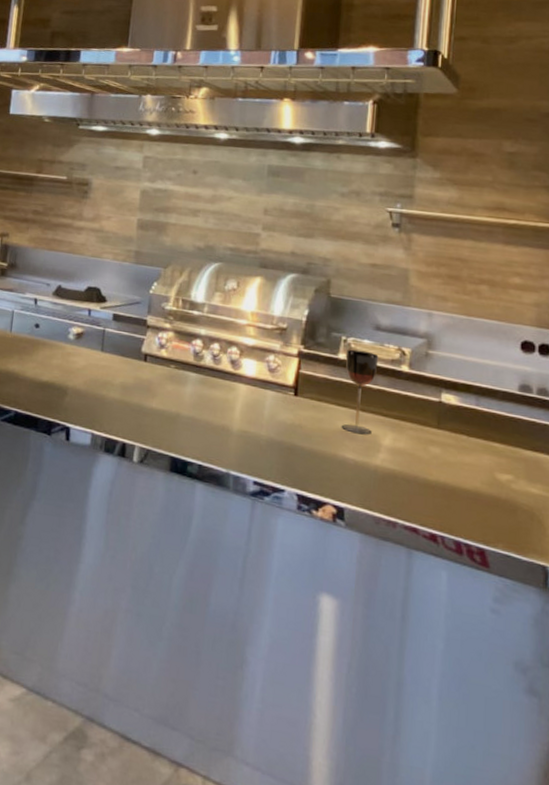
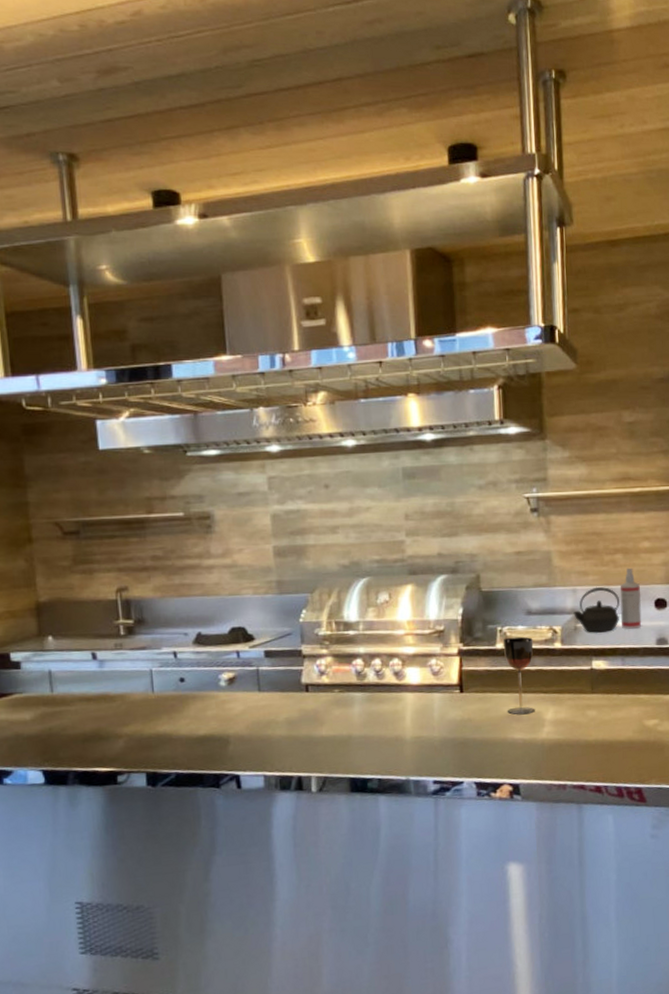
kettle: none [426,315,481,366] -> present [573,586,621,634]
spray bottle: none [480,301,505,370] -> present [620,567,642,630]

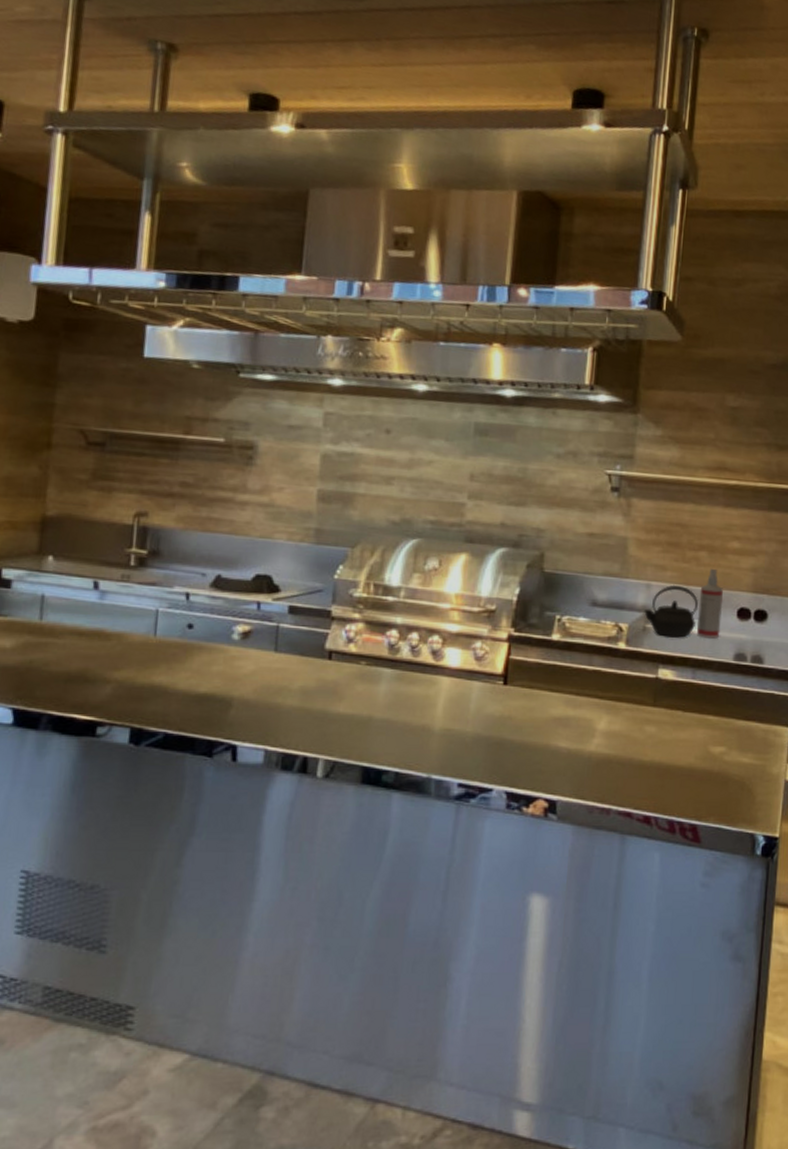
wineglass: present [502,636,535,714] -> none [554,628,595,719]

